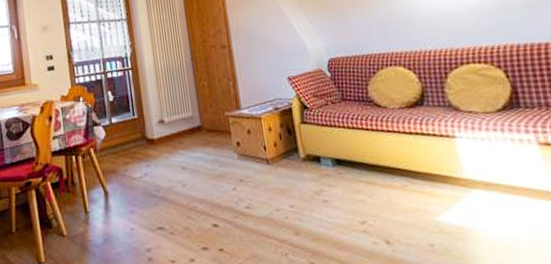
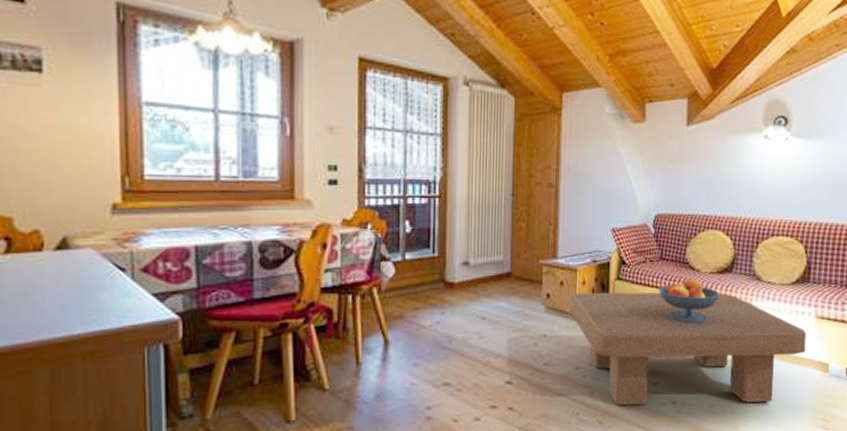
coffee table: none [258,127,535,247] -> present [569,292,806,407]
fruit bowl: none [346,116,415,160] -> present [658,279,720,324]

